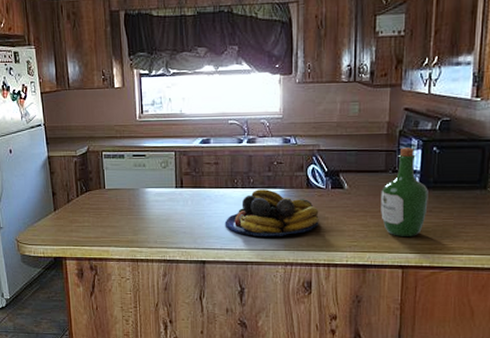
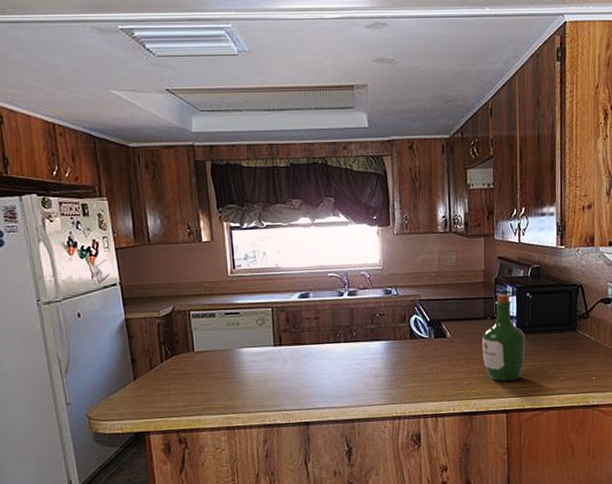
fruit bowl: present [224,189,319,237] -> none [328,342,425,392]

